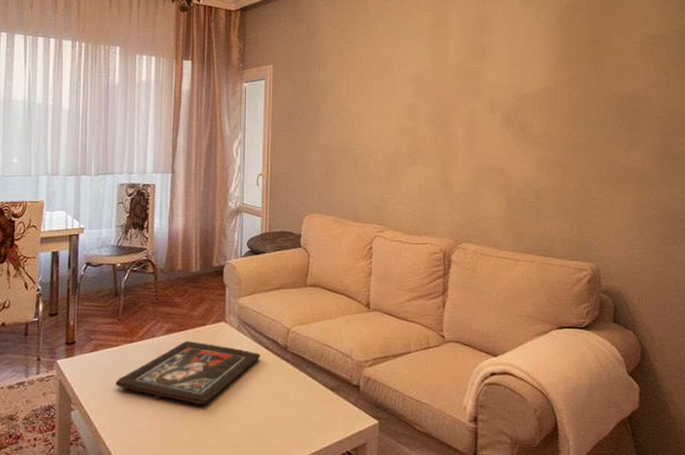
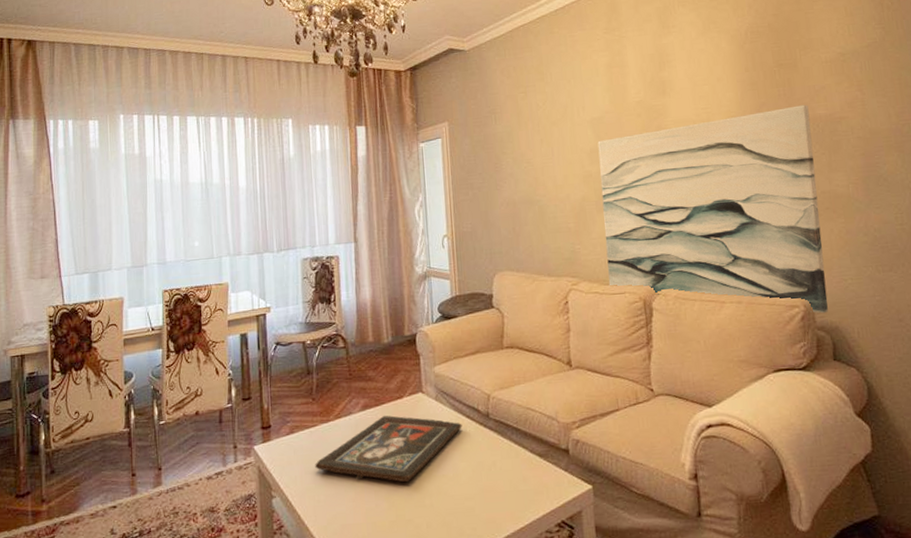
wall art: none [412,81,616,279] -> present [597,105,828,314]

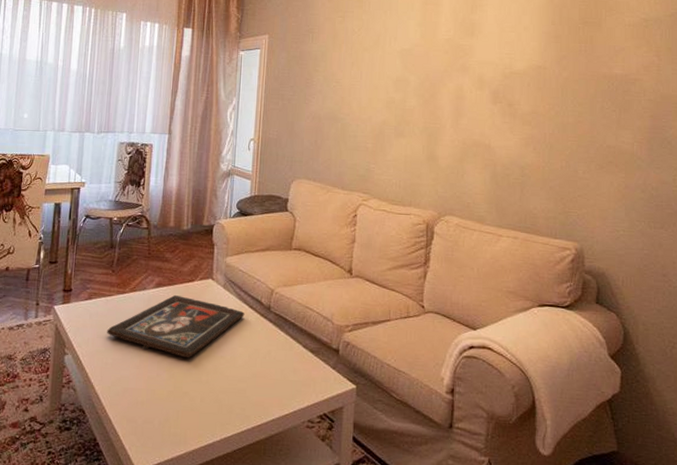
wall art: present [597,105,828,314] -> none [396,62,606,259]

